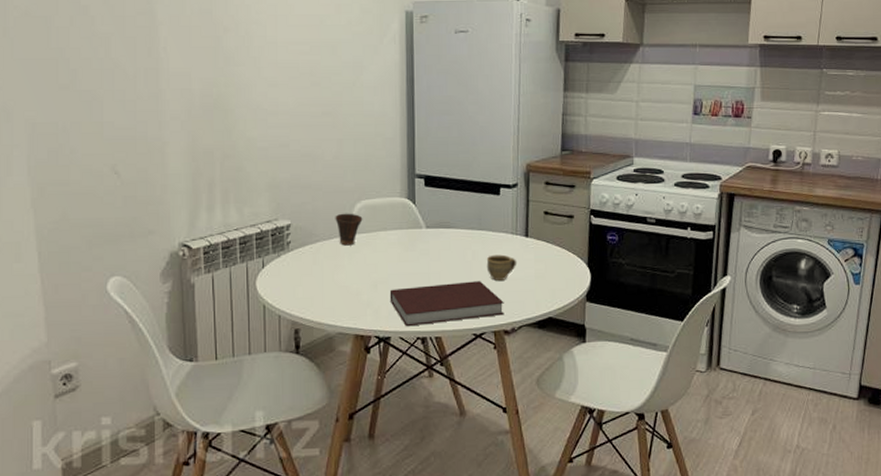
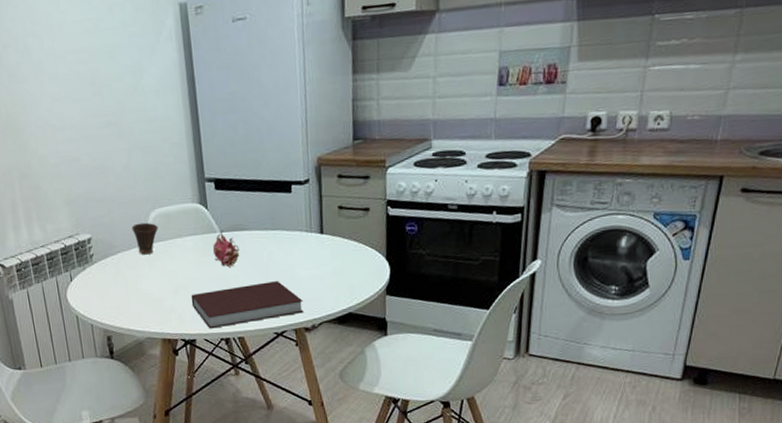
fruit: none [416,226,444,264] -> present [212,230,240,268]
cup: present [486,254,517,281] -> none [282,253,314,280]

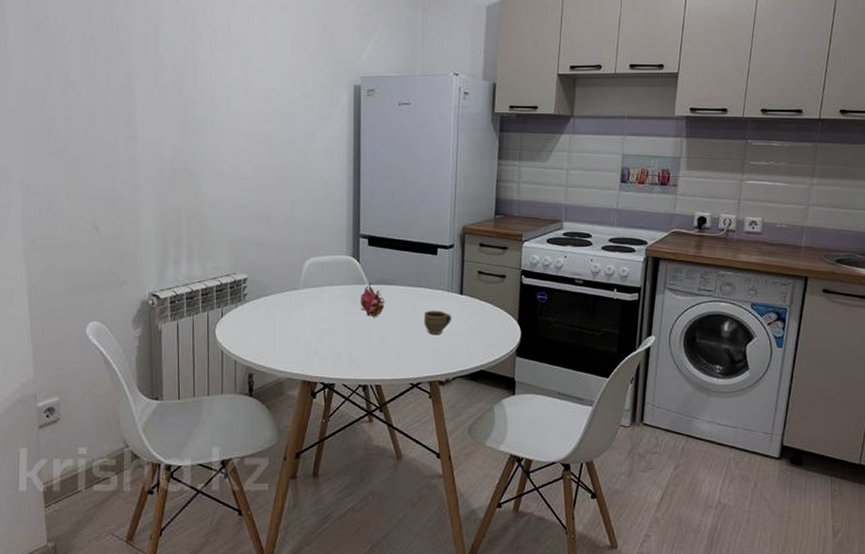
cup: present [131,222,159,255] -> none [287,269,312,299]
notebook: present [191,281,304,329] -> none [334,334,439,375]
cup: none [282,253,314,280] -> present [423,310,452,334]

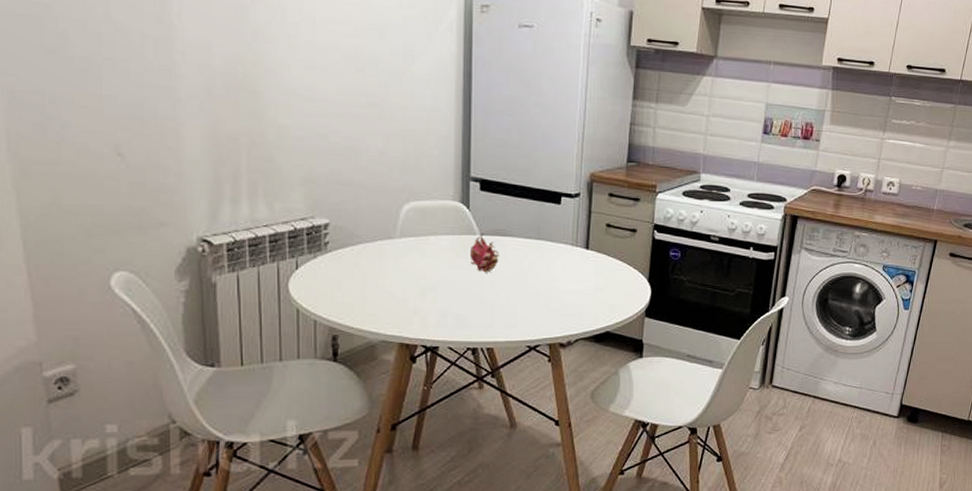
cup: present [423,310,452,334] -> none [543,266,576,292]

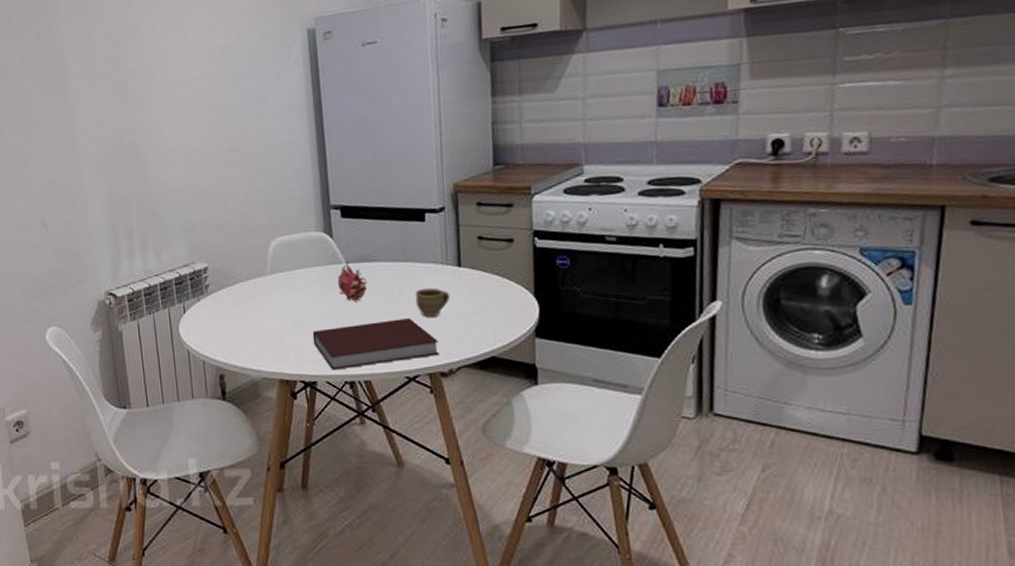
notebook: none [438,292,561,337] -> present [312,318,440,371]
cup: none [543,266,576,292] -> present [414,287,451,317]

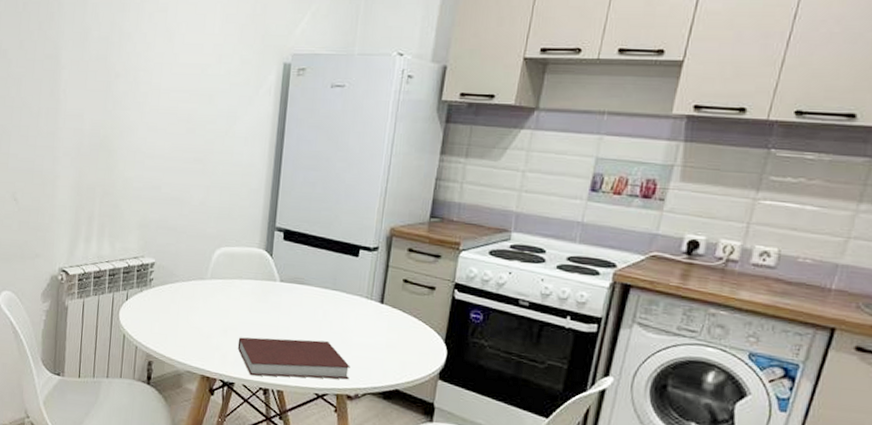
fruit: present [337,261,368,302] -> none [268,280,296,318]
cup: present [414,287,451,317] -> none [336,317,369,345]

